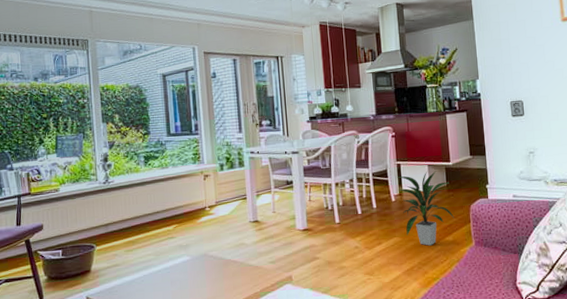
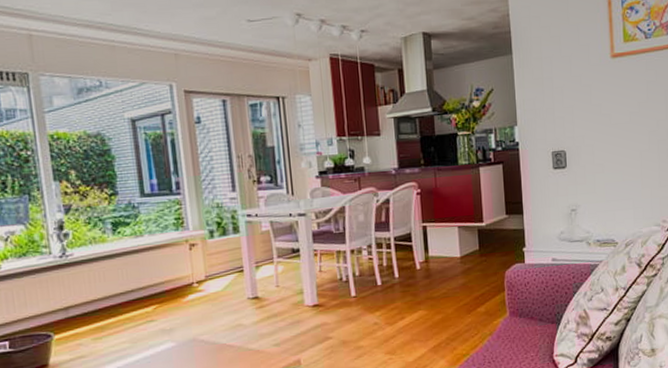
indoor plant: present [397,170,454,246] -> none [423,233,487,319]

